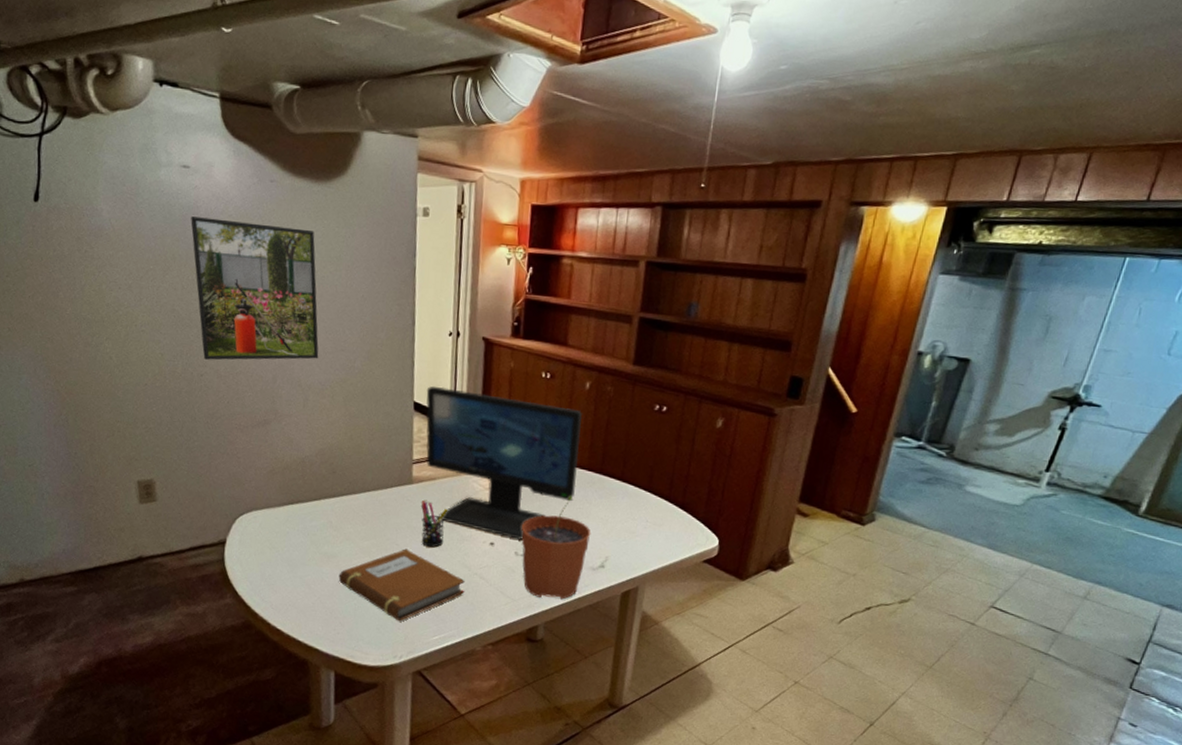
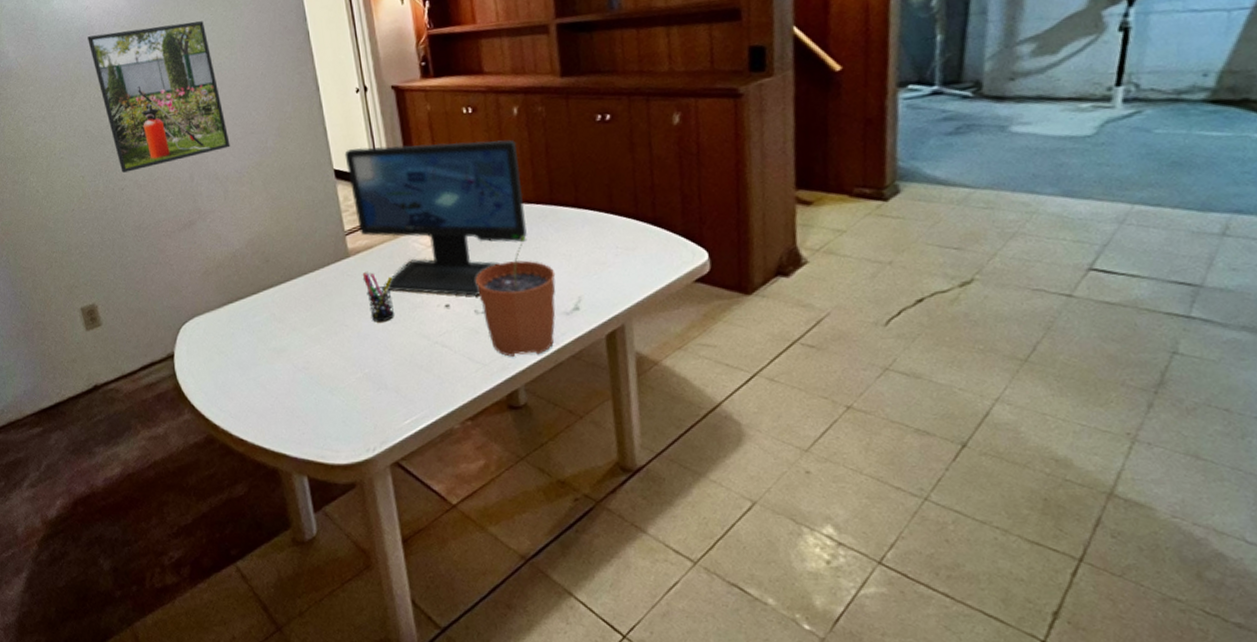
notebook: present [338,549,465,622] -> none [292,328,428,410]

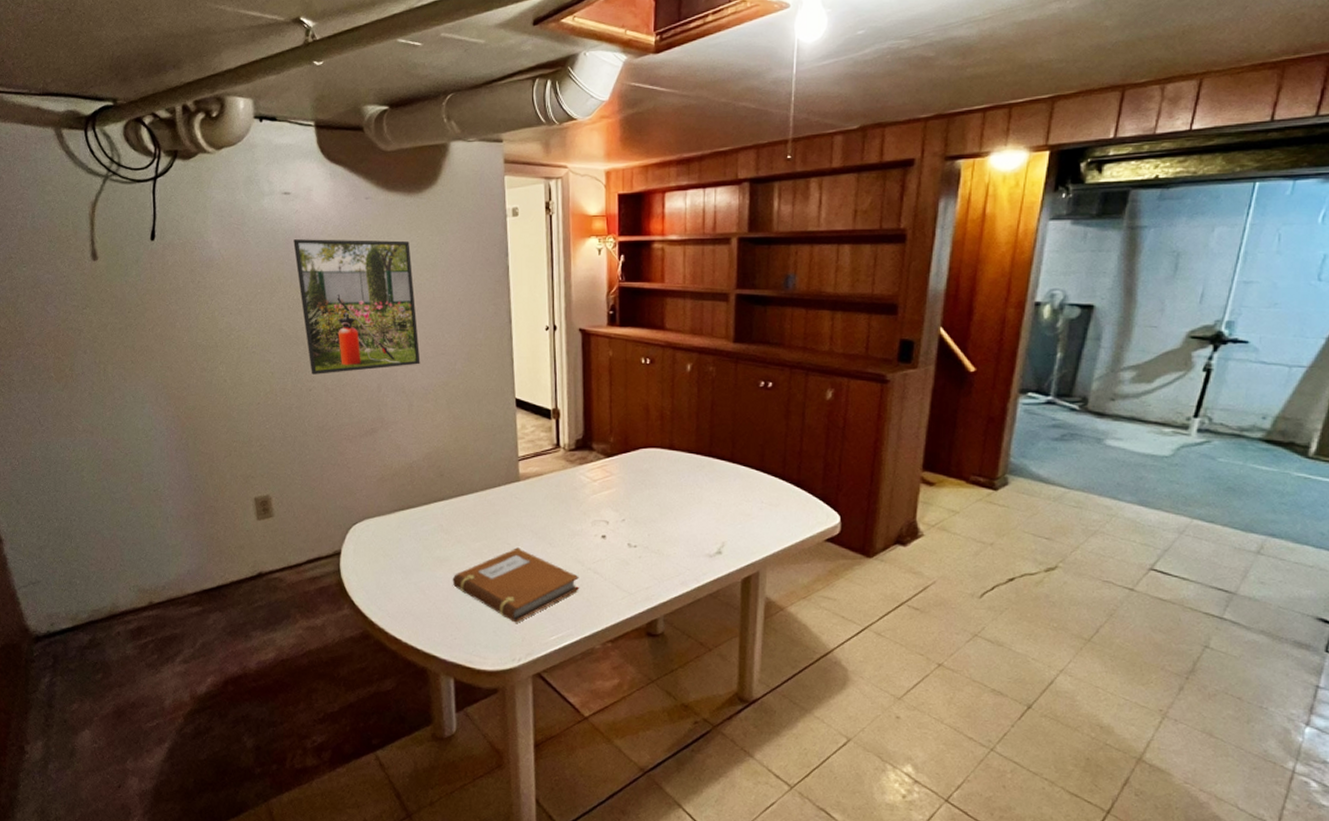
notebook: none [292,328,428,410] -> present [452,547,579,623]
computer monitor: present [344,139,527,296] -> none [527,381,686,530]
pen holder: present [362,273,395,323] -> none [529,497,556,545]
plant pot: present [475,235,556,357] -> none [632,481,705,590]

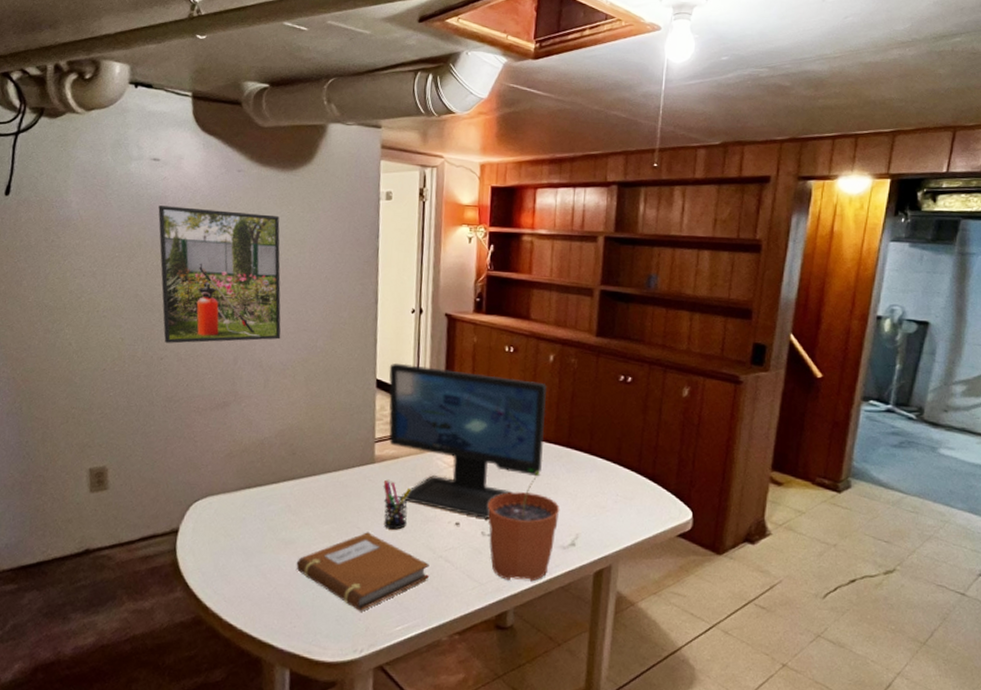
computer monitor: none [527,381,686,530] -> present [388,363,548,518]
pen holder: none [529,497,556,545] -> present [383,480,410,530]
plant pot: none [632,481,705,590] -> present [487,470,560,582]

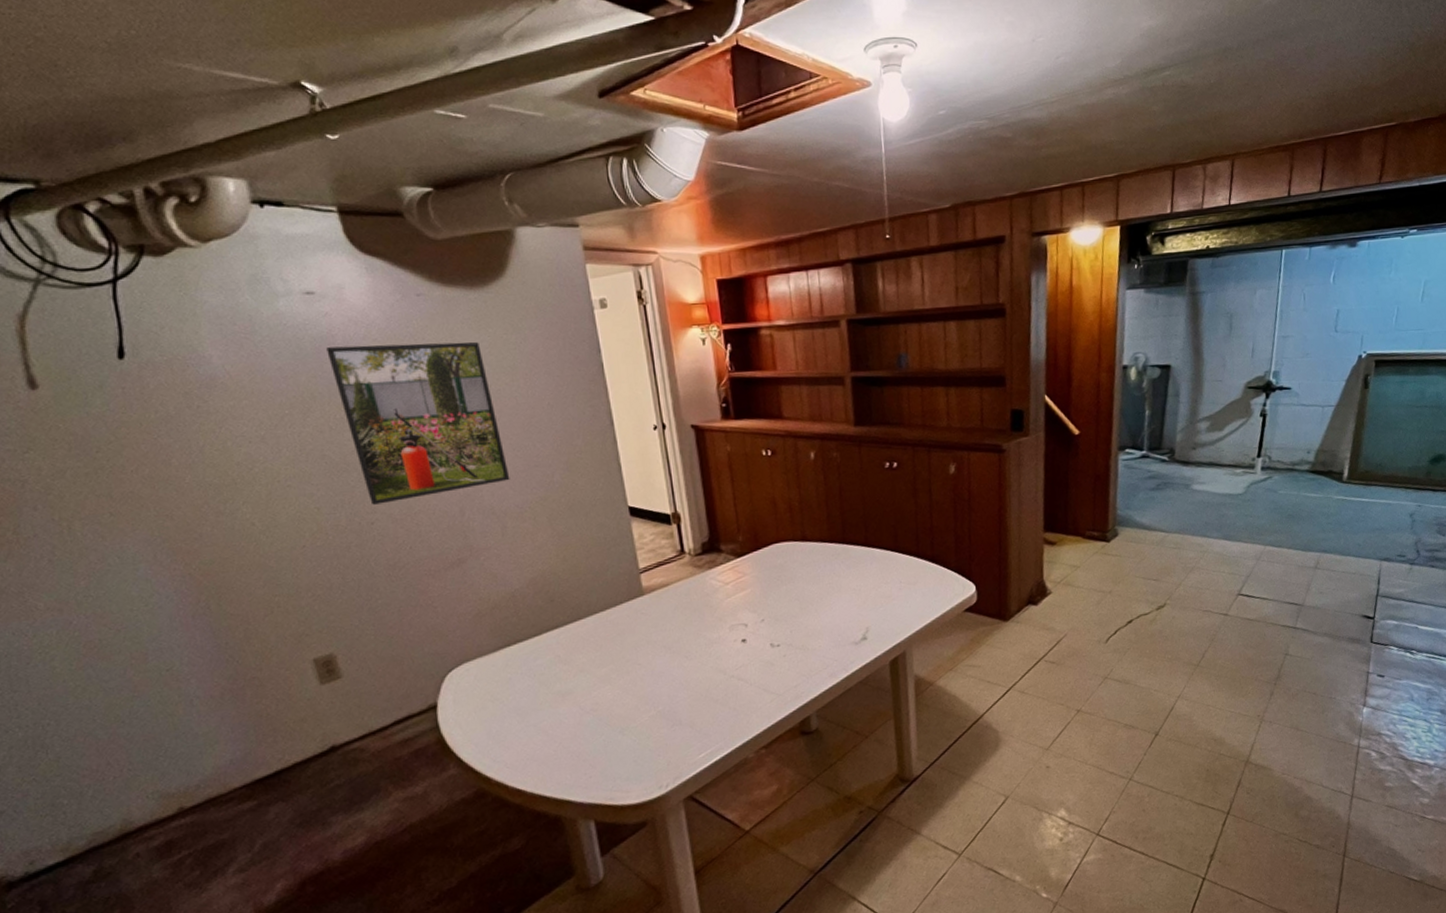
notebook: present [296,532,430,611] -> none [578,666,724,748]
pen holder: present [383,480,410,530] -> none [657,610,691,660]
computer monitor: present [388,363,548,518] -> none [640,482,821,630]
plant pot: present [487,470,560,582] -> none [771,572,847,686]

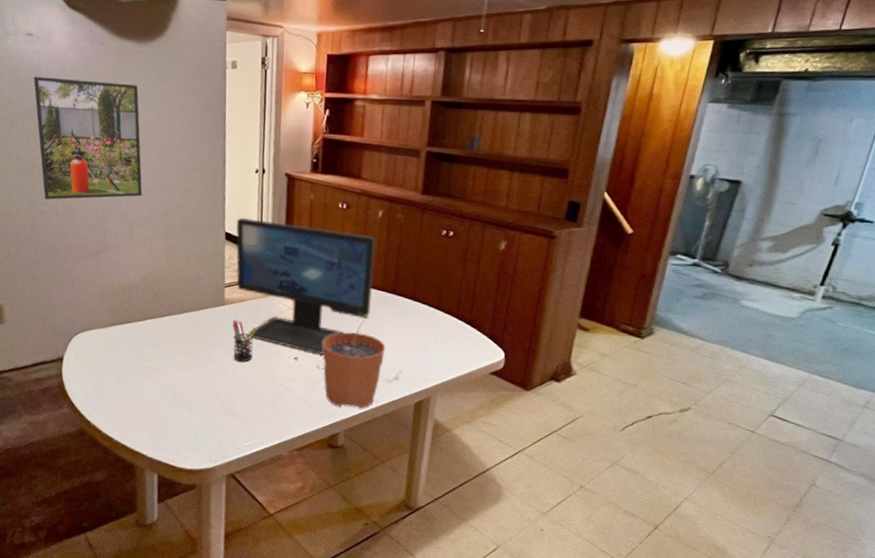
computer monitor: none [640,482,821,630] -> present [236,217,376,354]
pen holder: none [657,610,691,660] -> present [232,320,255,362]
plant pot: none [771,572,847,686] -> present [322,314,386,409]

